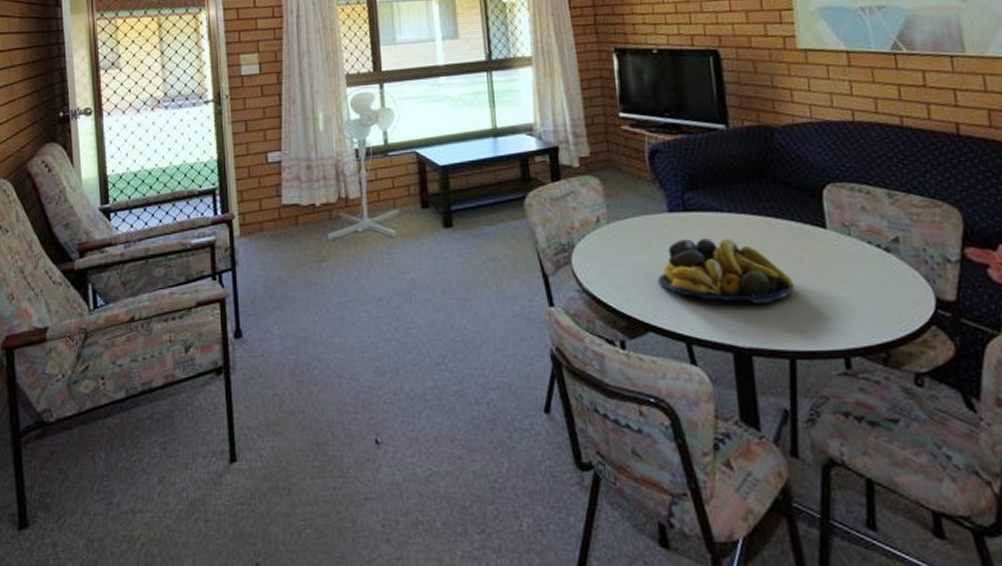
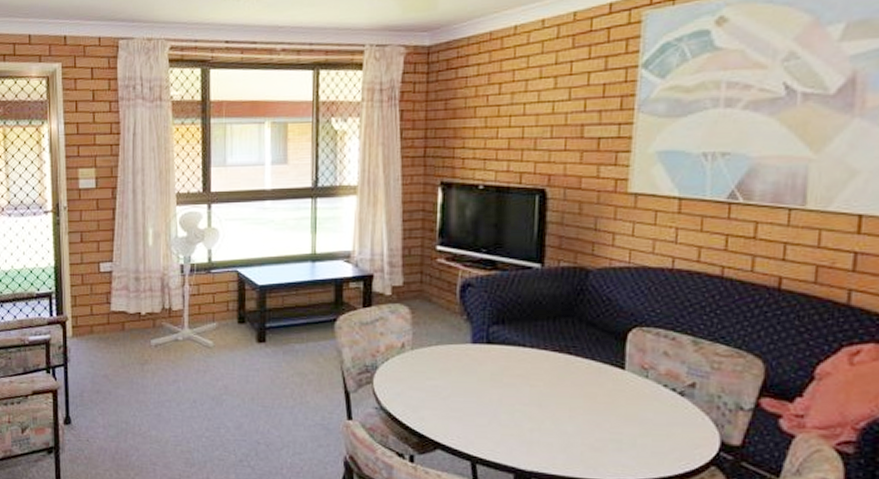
fruit bowl: present [657,237,795,303] -> none [452,369,584,433]

